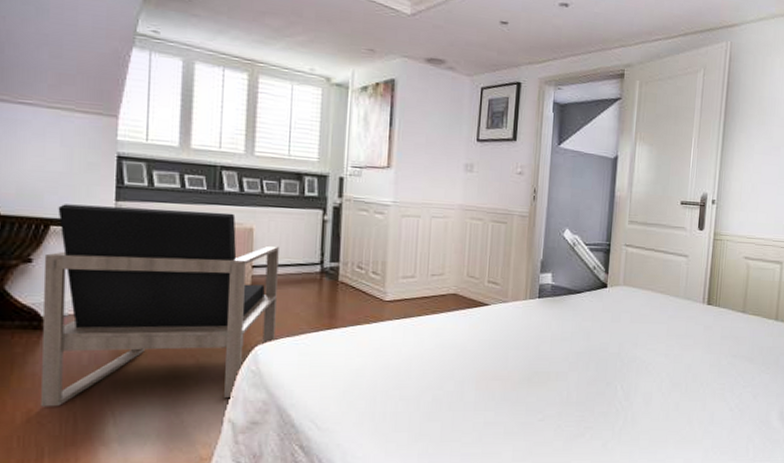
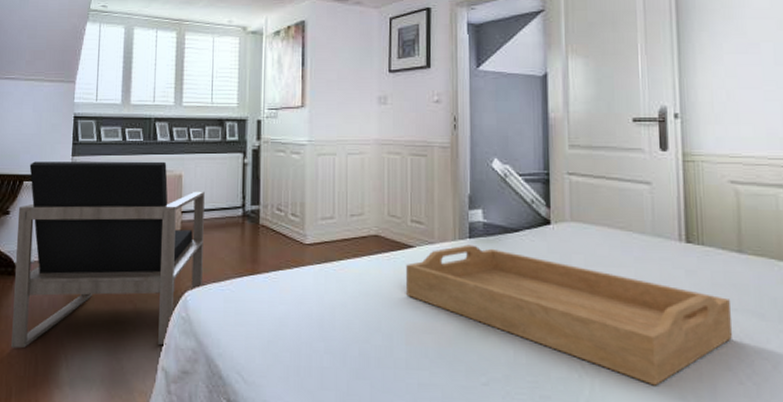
serving tray: none [479,303,733,415] -> present [406,244,732,386]

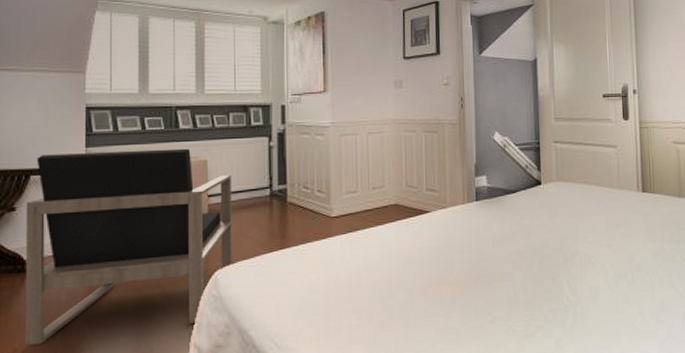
serving tray: present [406,244,732,386] -> none [423,206,675,307]

